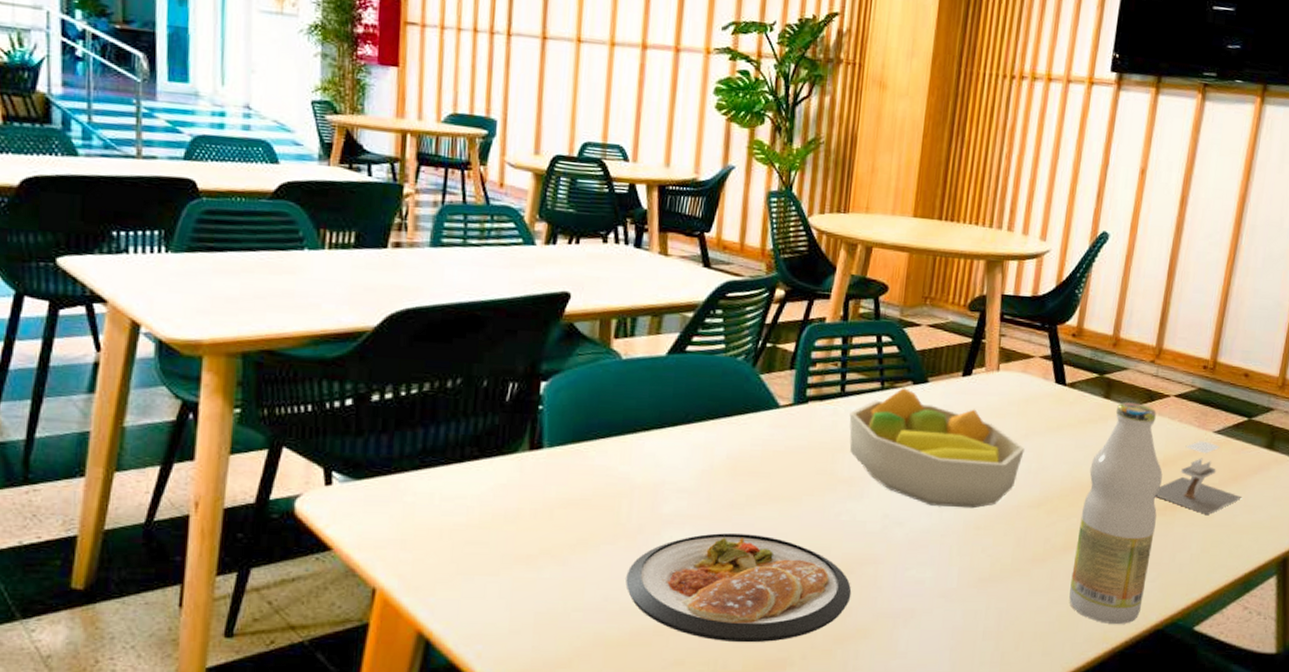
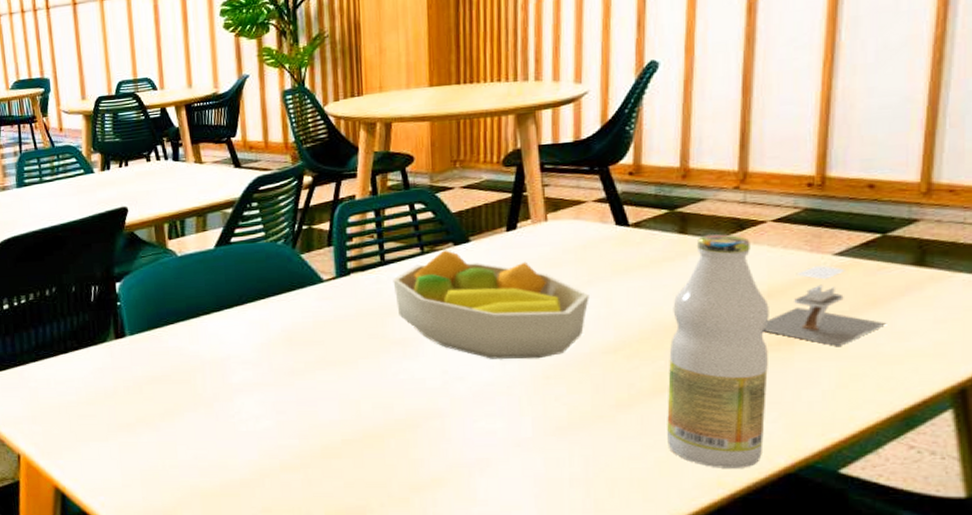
dish: present [626,533,852,643] -> none [210,396,421,493]

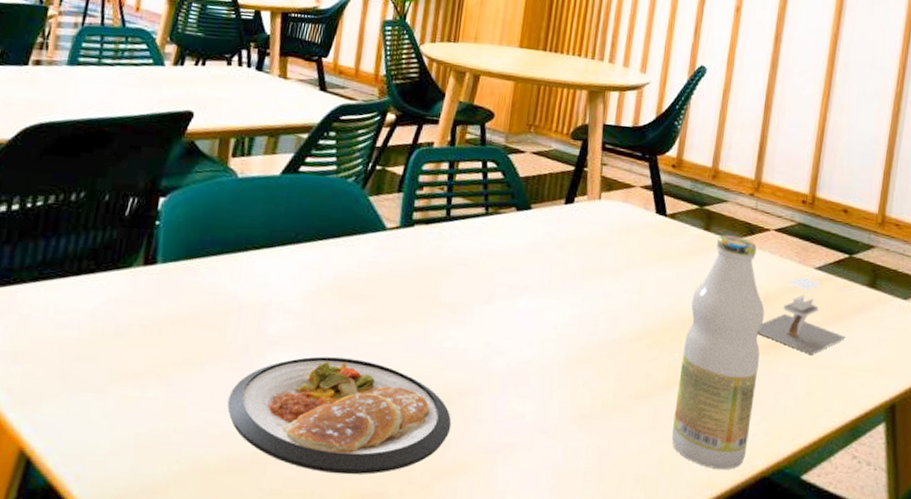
dish: none [210,396,421,493] -> present [227,356,452,475]
fruit bowl: present [393,250,589,359] -> none [453,214,626,340]

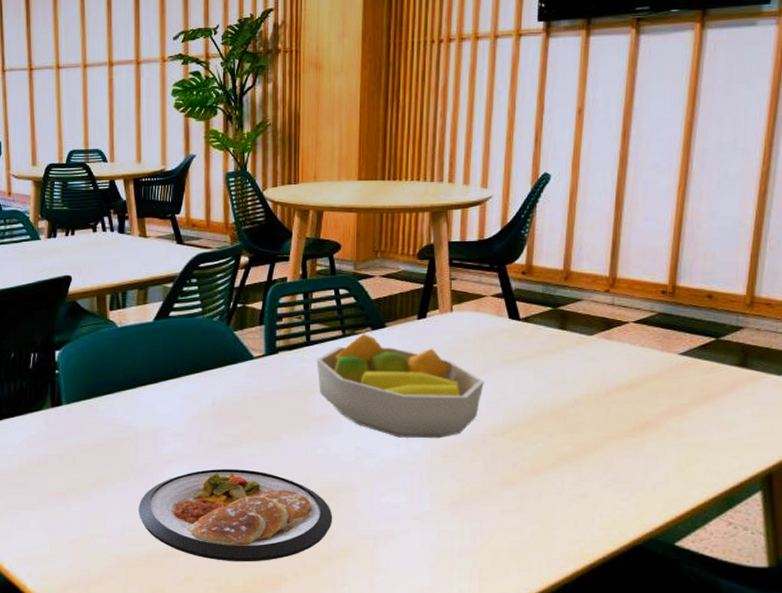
fruit bowl: none [453,214,626,340] -> present [316,334,484,439]
bottle: present [672,235,765,470] -> none [542,332,628,541]
napkin holder: present [758,277,845,355] -> none [622,363,715,434]

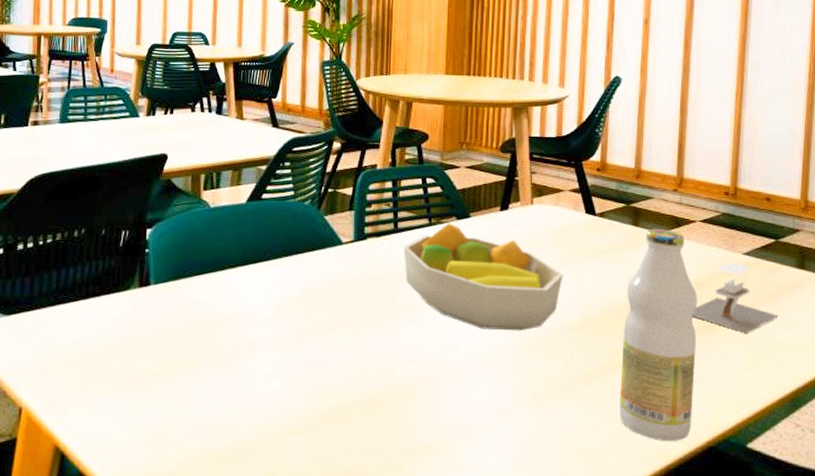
dish: present [138,469,333,562] -> none [221,357,417,457]
bottle: none [542,332,628,541] -> present [620,229,697,441]
napkin holder: none [622,363,715,434] -> present [692,263,778,333]

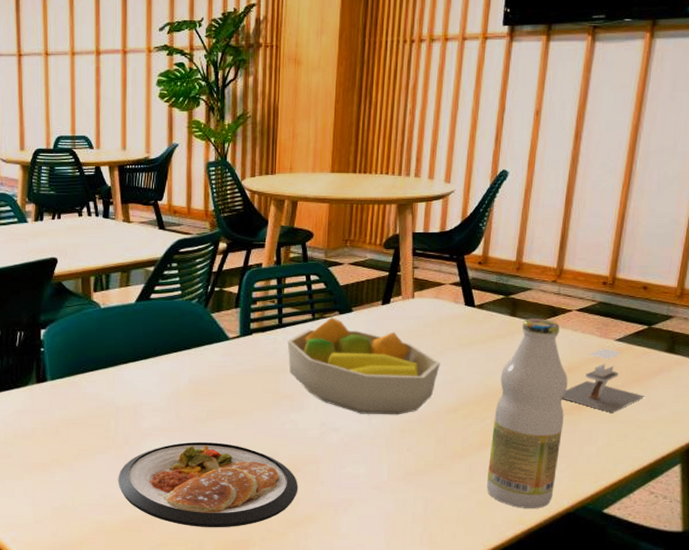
dish: none [221,357,417,457] -> present [118,442,299,528]

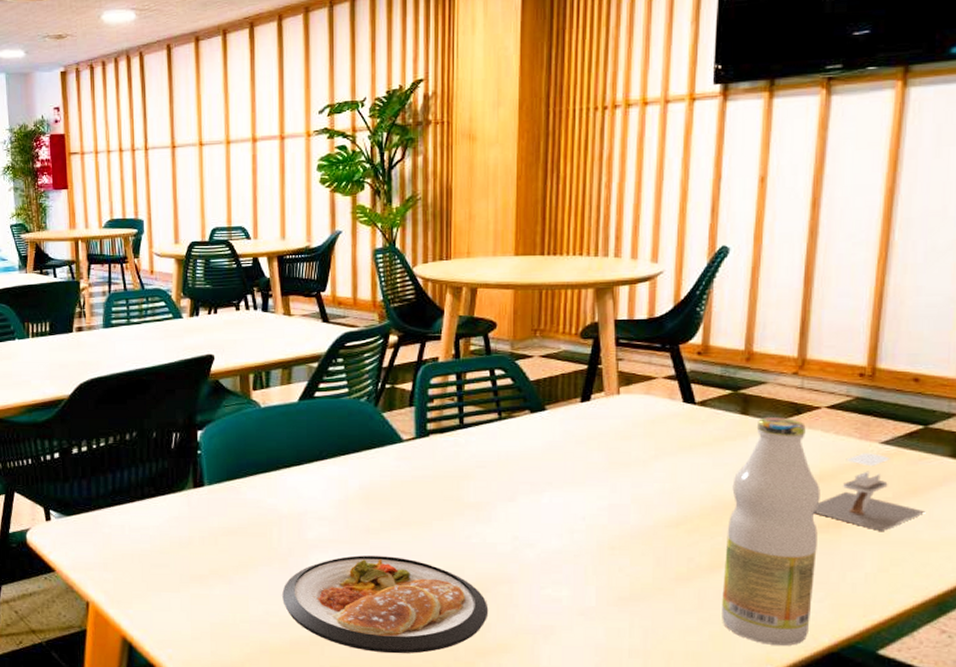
fruit bowl: present [287,318,440,415] -> none [470,417,656,529]

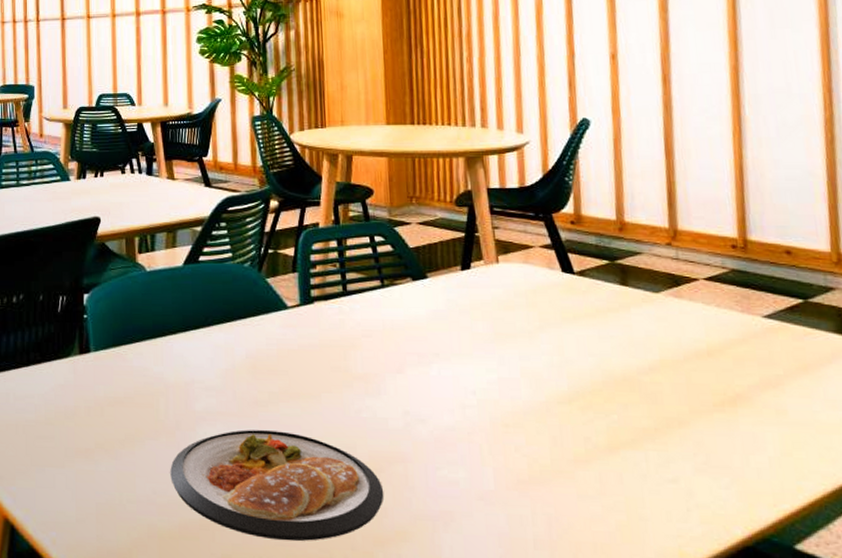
bottle: present [722,417,820,646] -> none [620,288,720,538]
napkin holder: present [814,453,924,531] -> none [706,327,818,411]

